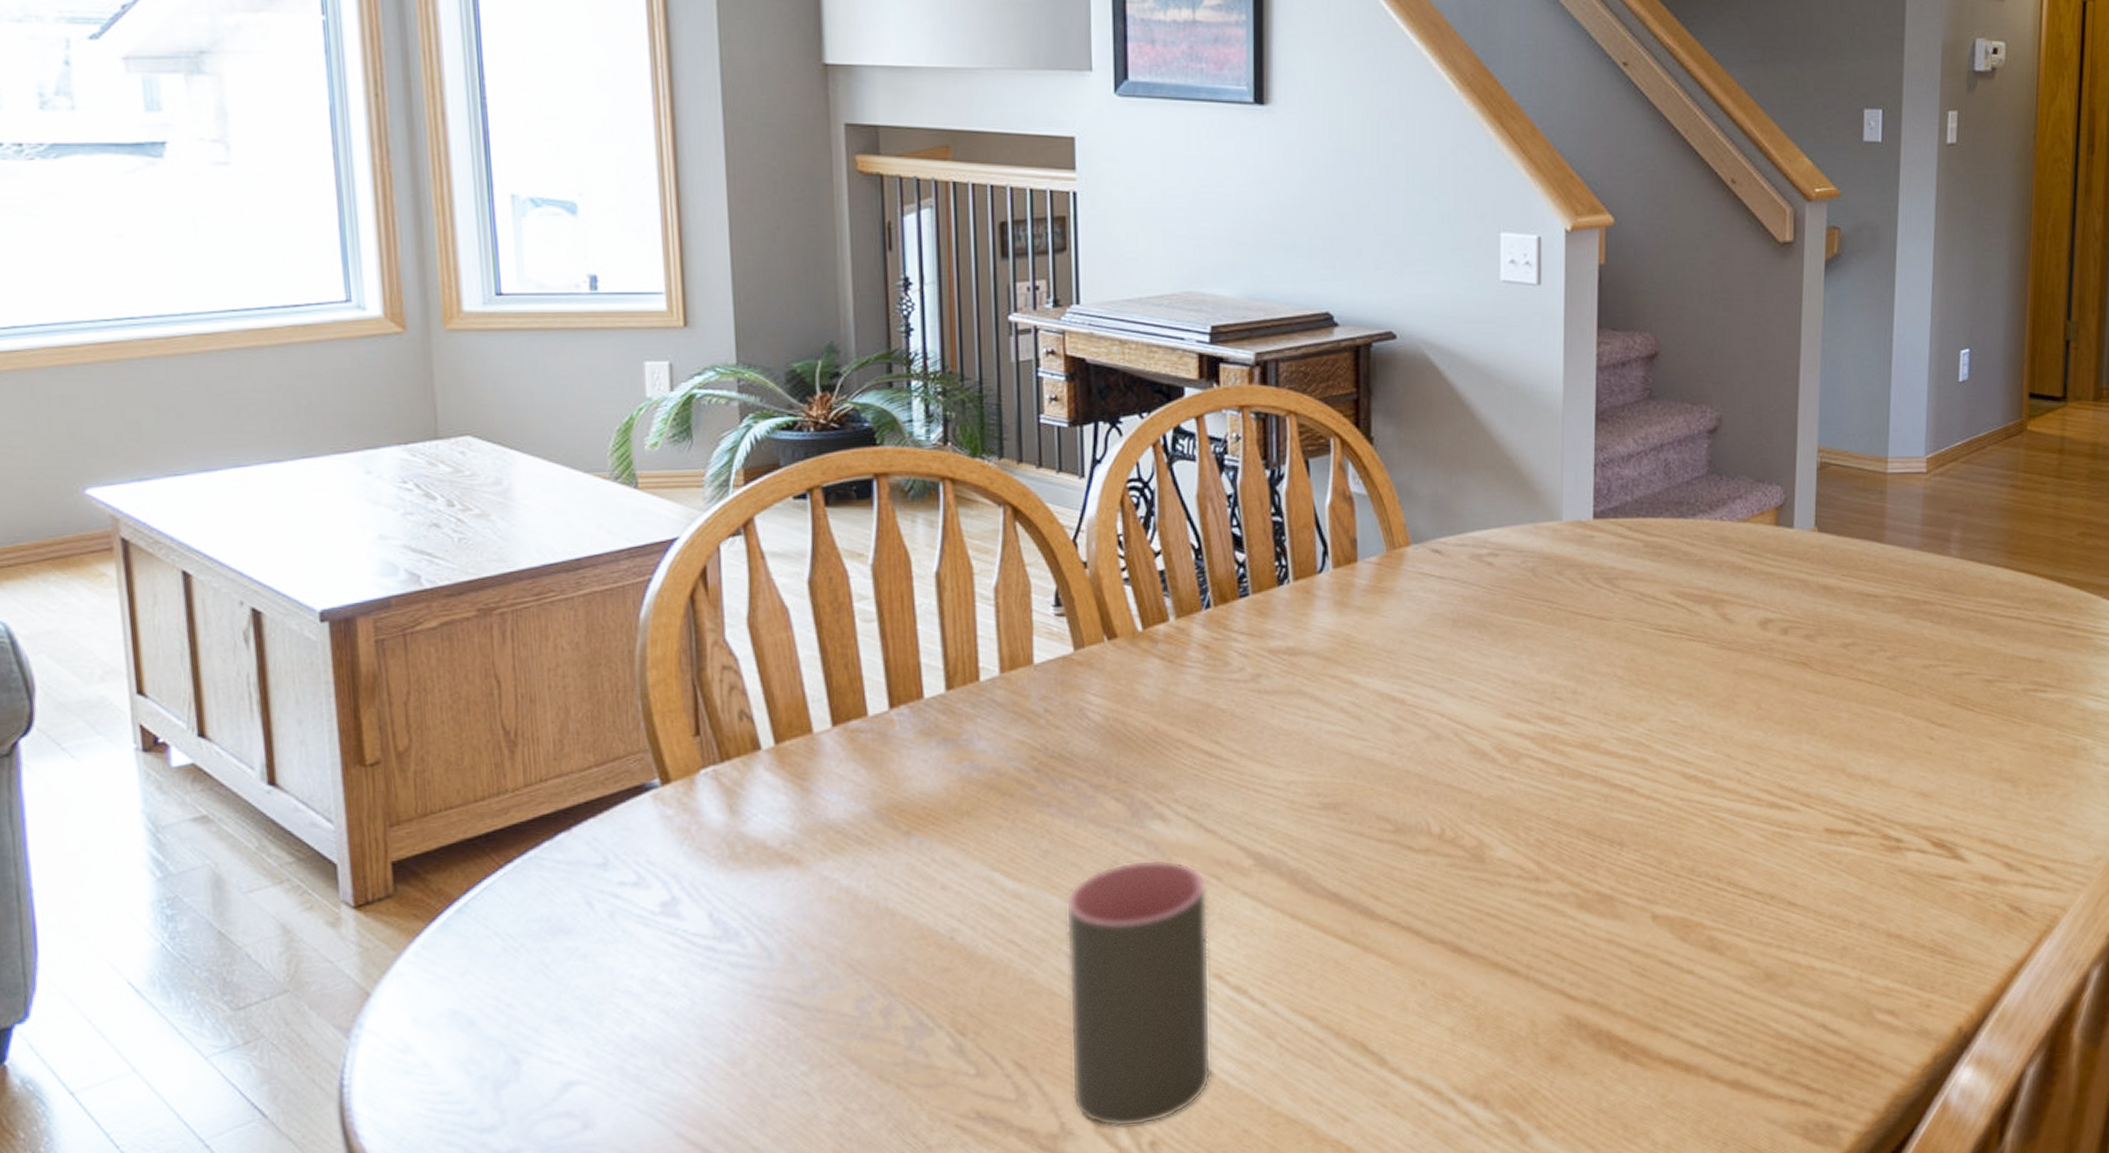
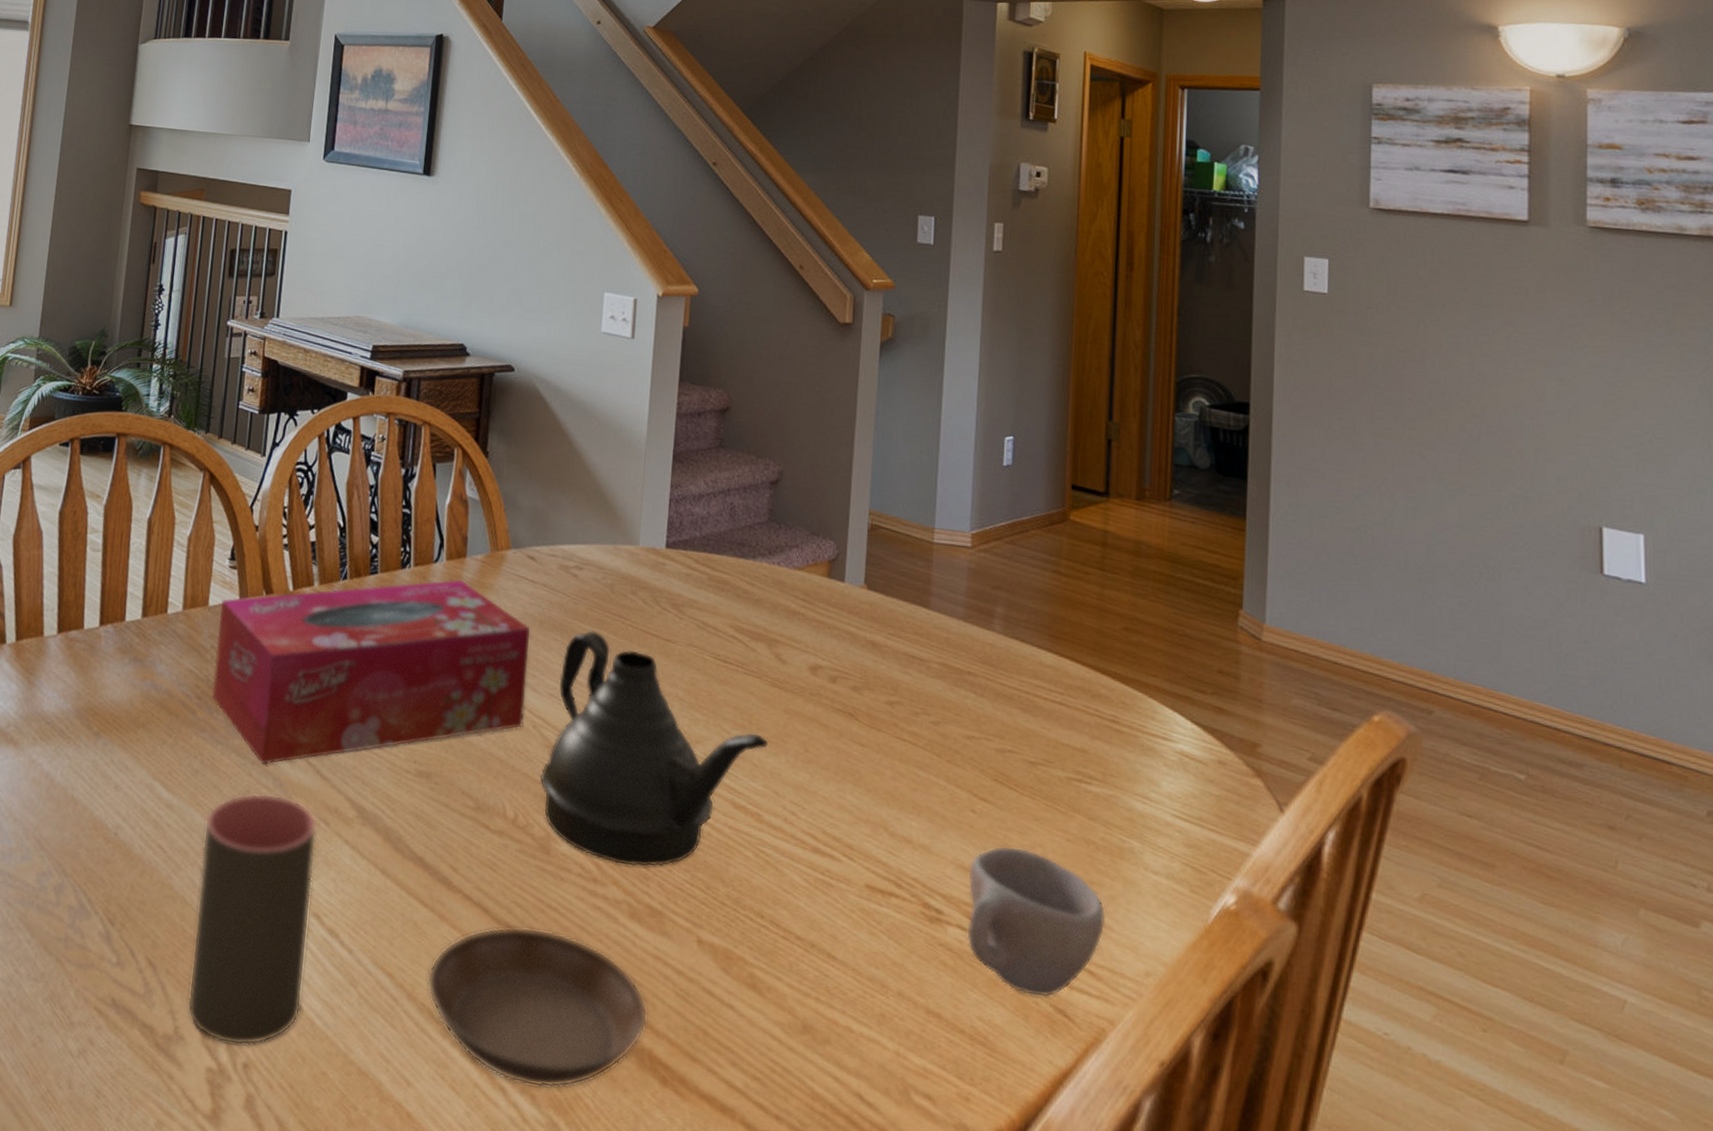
tissue box: none [1051,588,1443,831] -> present [212,579,531,765]
saucer: none [1356,938,1604,1093] -> present [426,926,648,1089]
teapot: none [1466,621,1717,858] -> present [539,630,768,867]
cup: none [1926,765,2059,900] -> present [967,846,1106,998]

